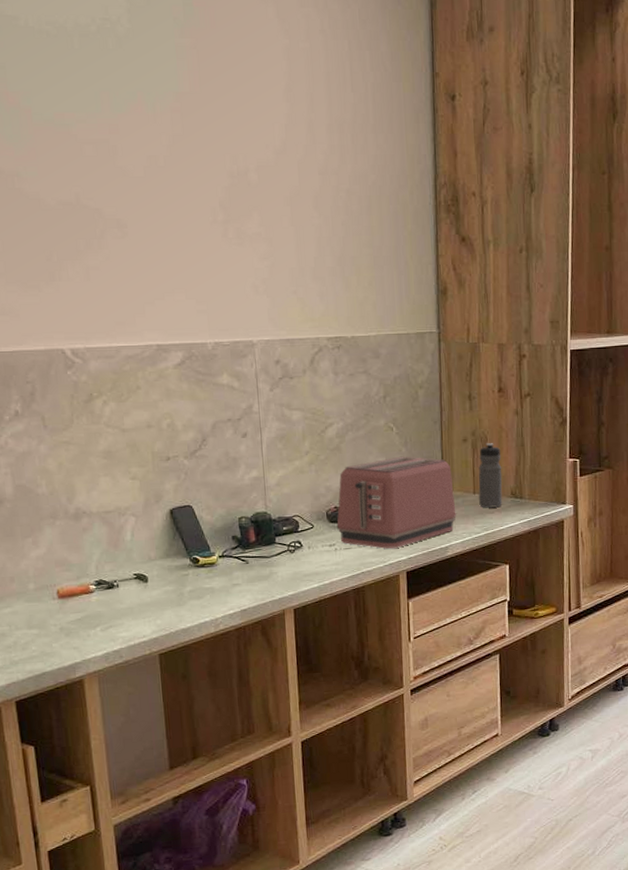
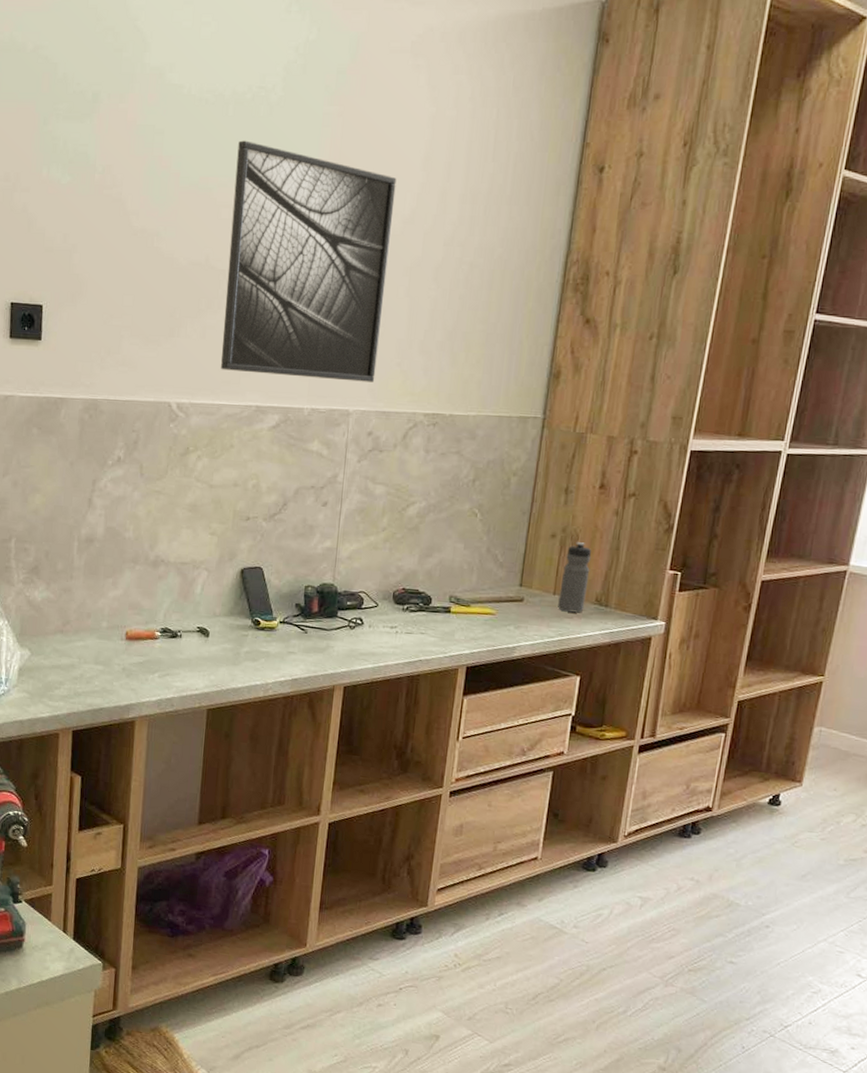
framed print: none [90,74,274,312] -> present [221,140,397,382]
toaster: present [336,456,456,549] -> none [401,544,533,640]

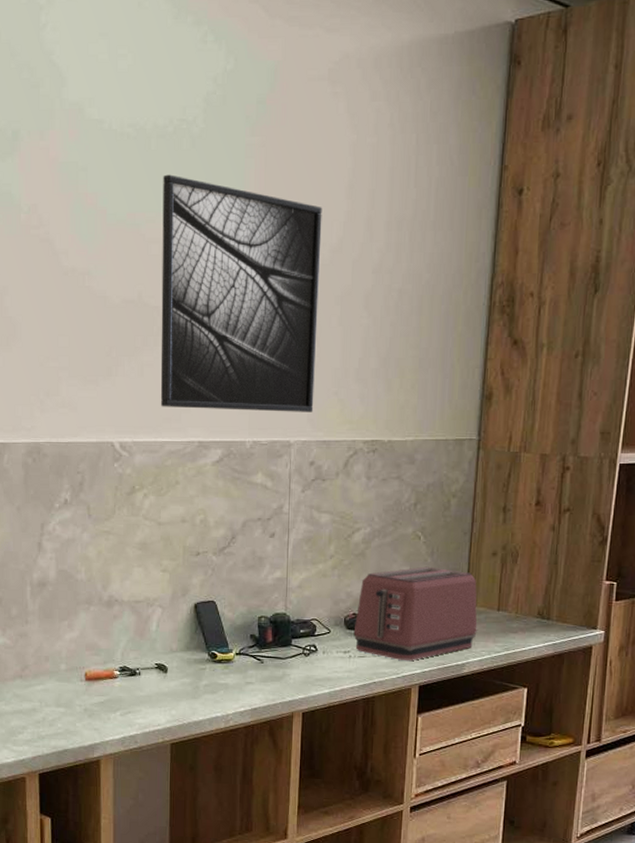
toaster: none [401,544,533,640] -> present [353,566,478,660]
water bottle: present [558,542,591,613] -> none [502,559,532,627]

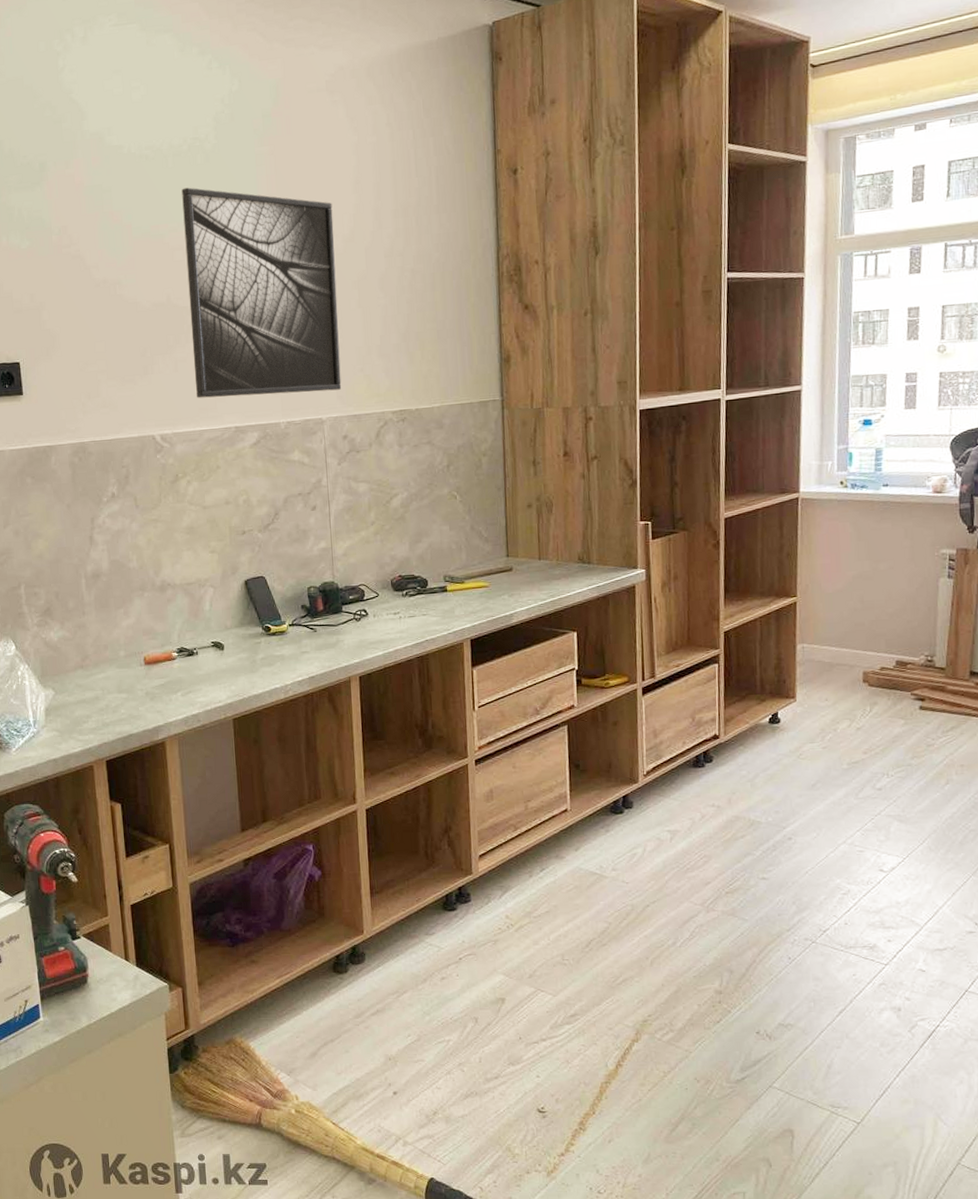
toaster: present [353,566,478,660] -> none [401,523,521,616]

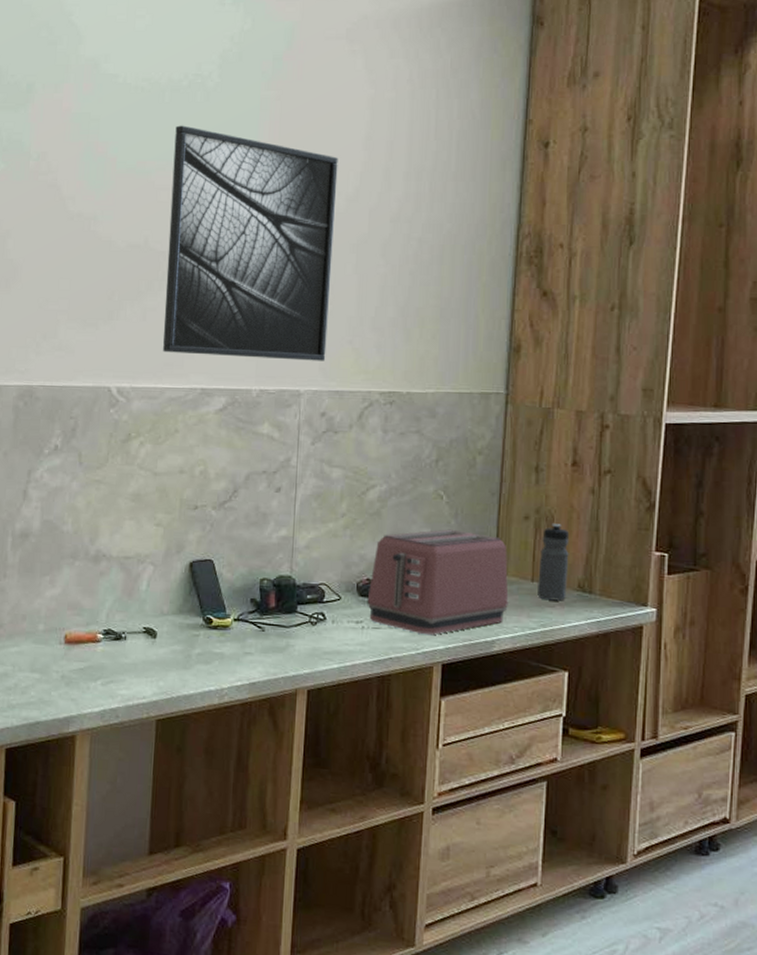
toaster: none [401,523,521,616] -> present [367,529,509,635]
water bottle: none [543,508,569,574] -> present [537,524,570,601]

